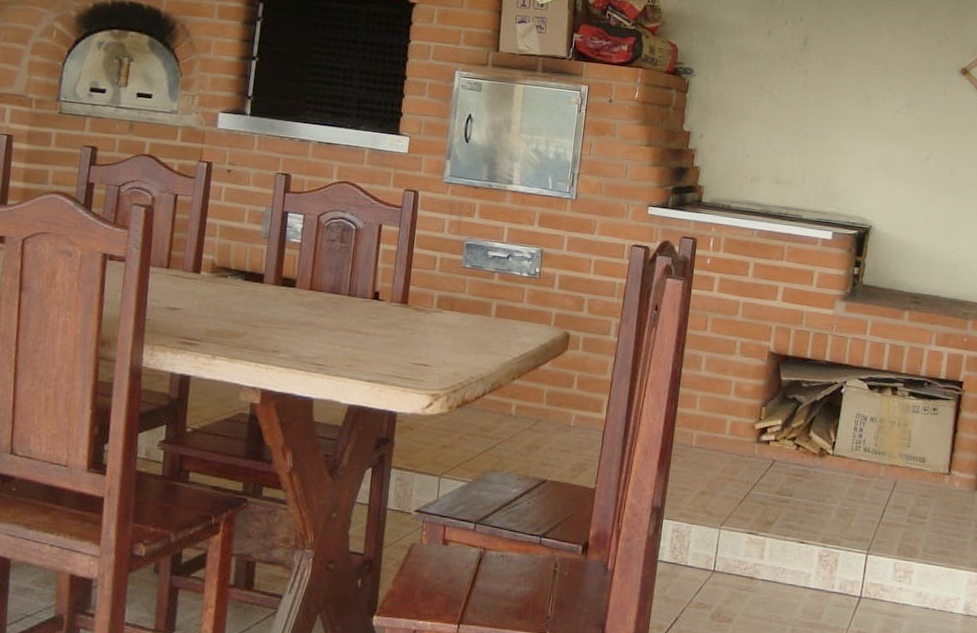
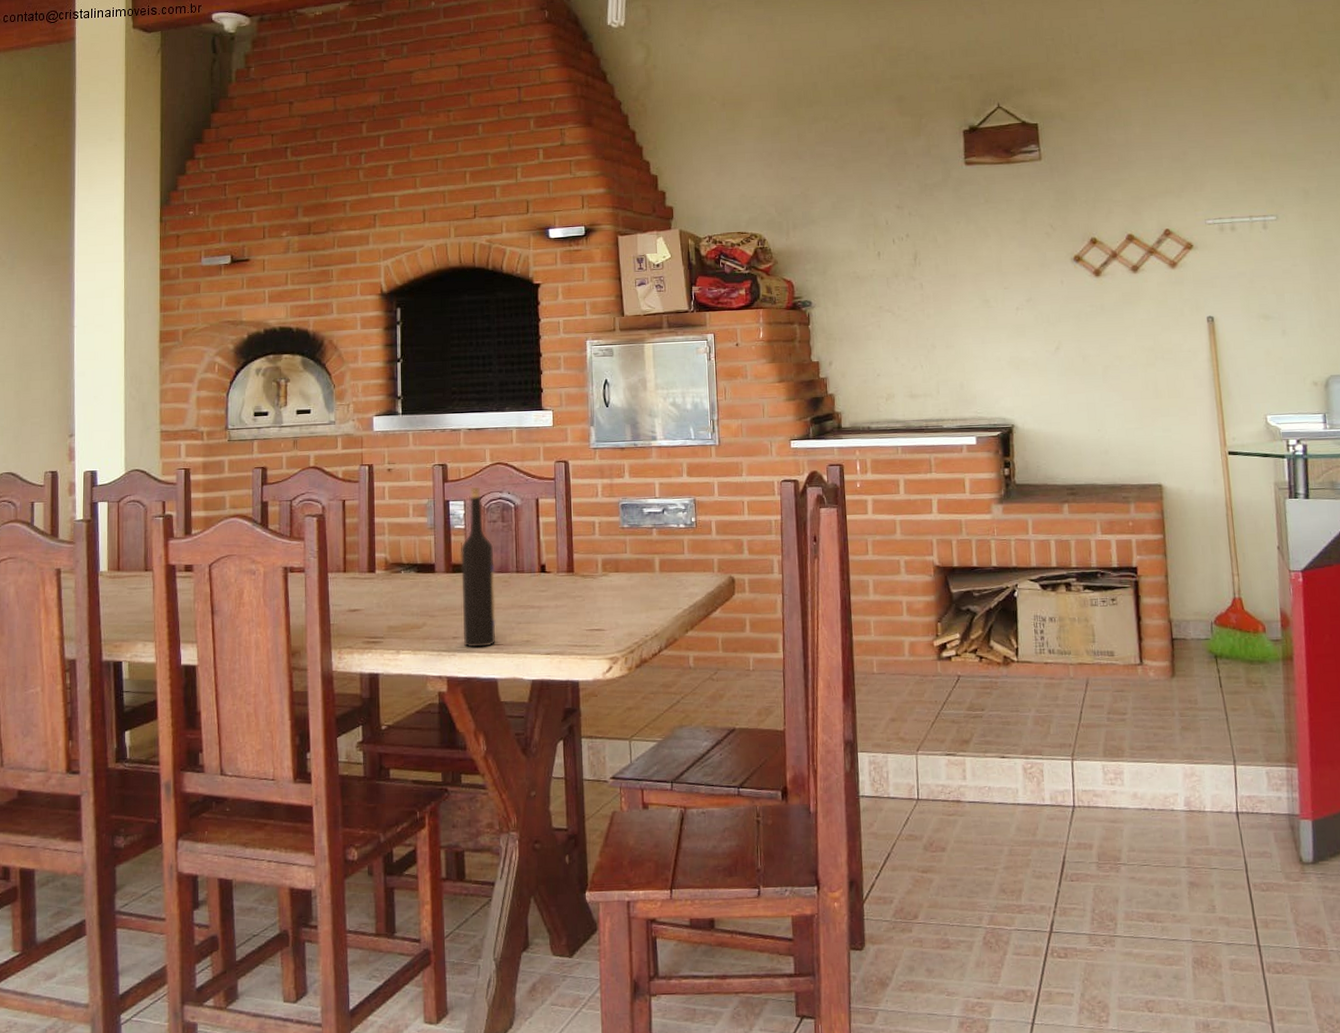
wine bottle: none [284,202,328,366] -> present [461,486,496,648]

